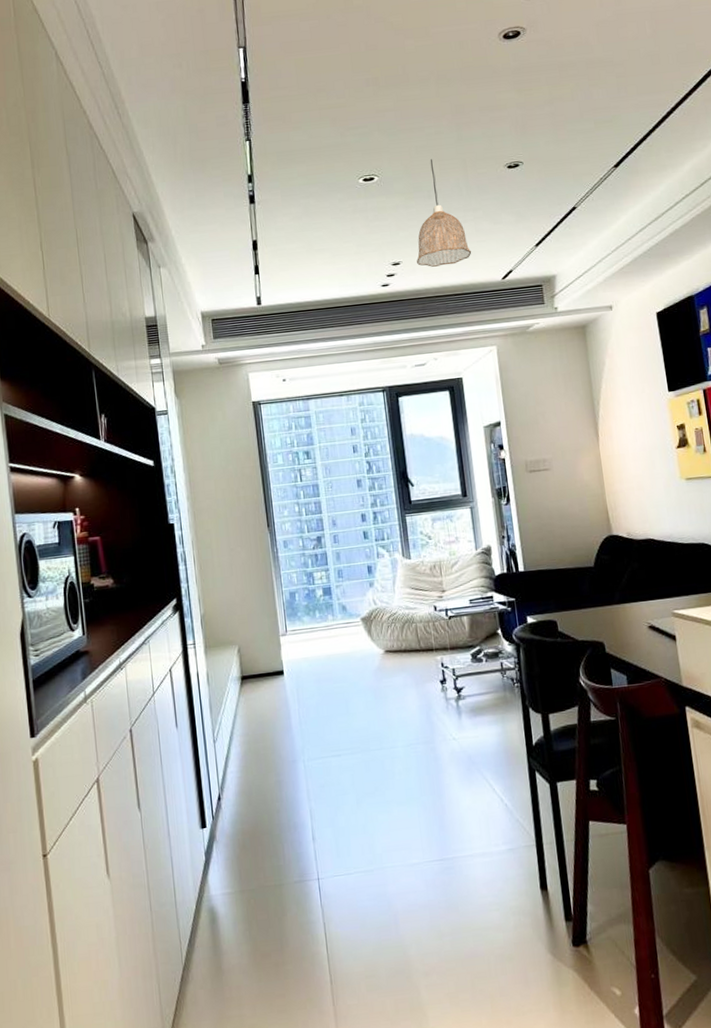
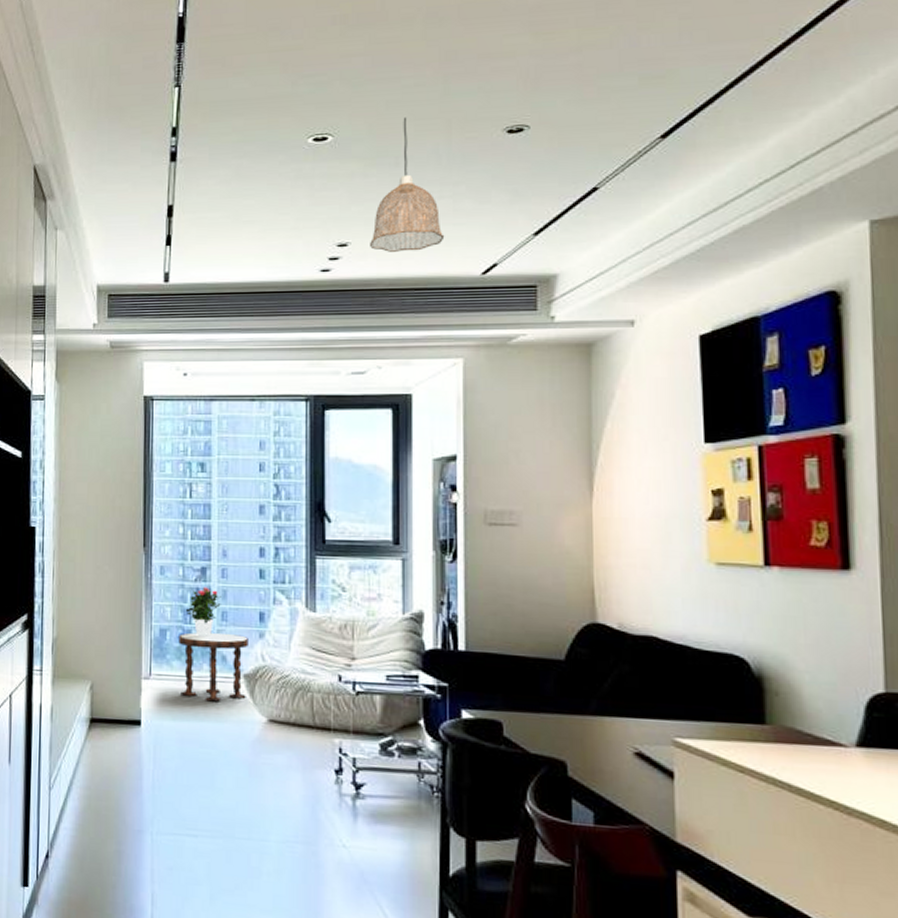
side table: none [305,587,365,645] -> present [178,632,248,702]
potted flower: none [308,552,337,594] -> present [185,586,221,638]

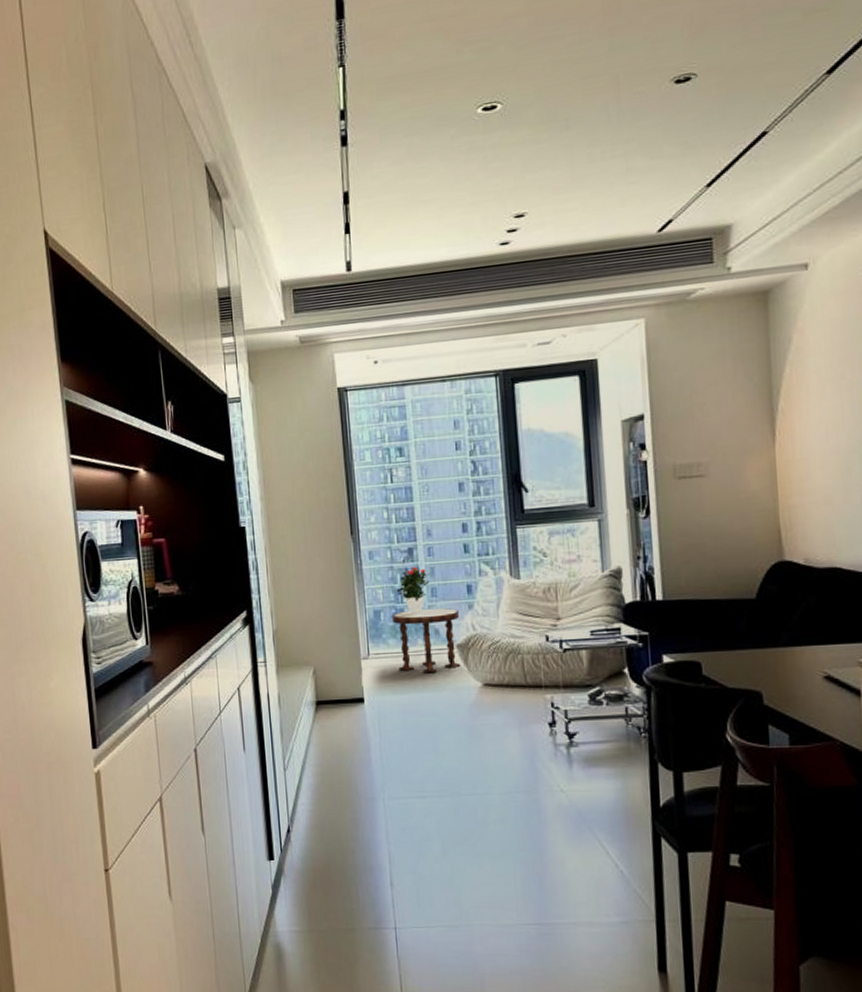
pendant lamp: present [370,117,445,252] -> none [546,77,620,219]

